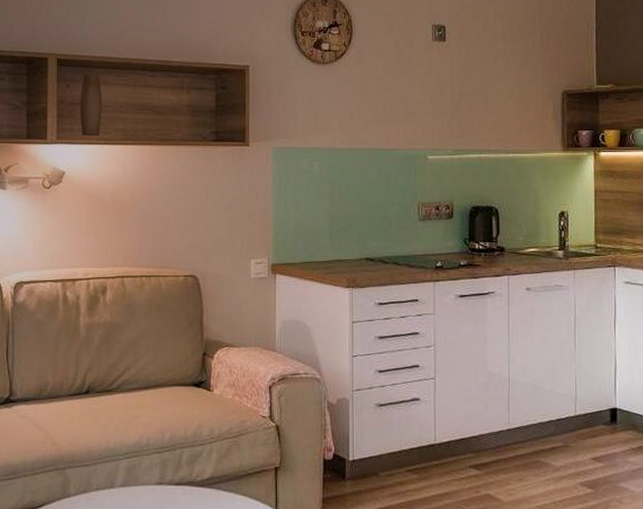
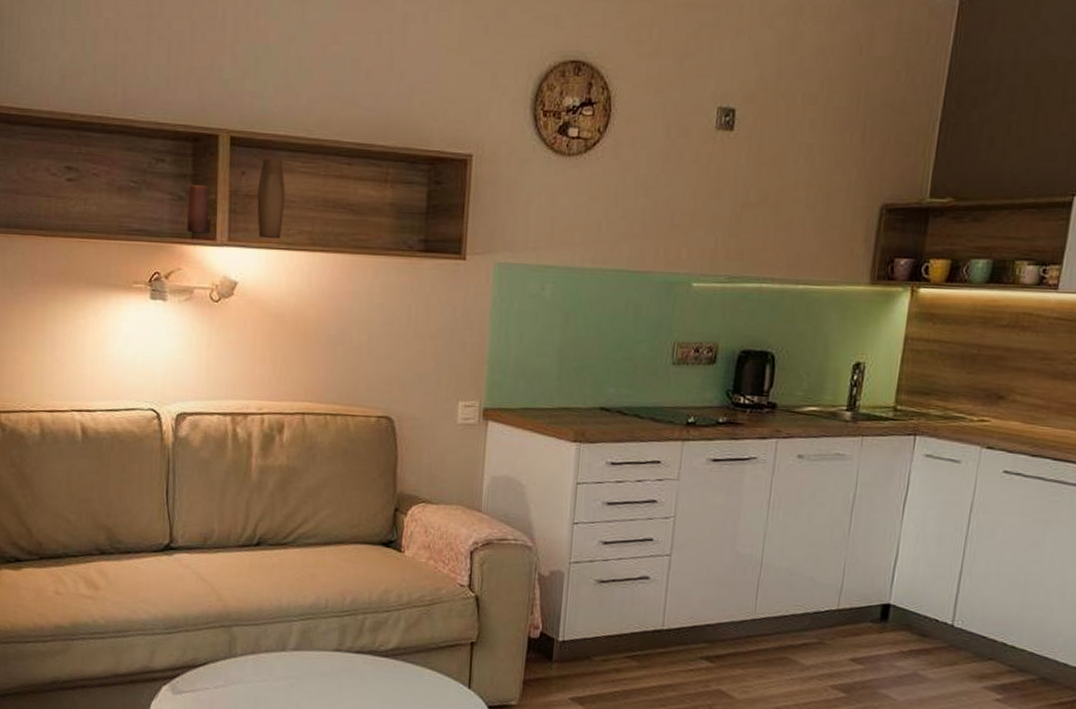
candle: none [23,97,43,134] -> present [187,185,212,234]

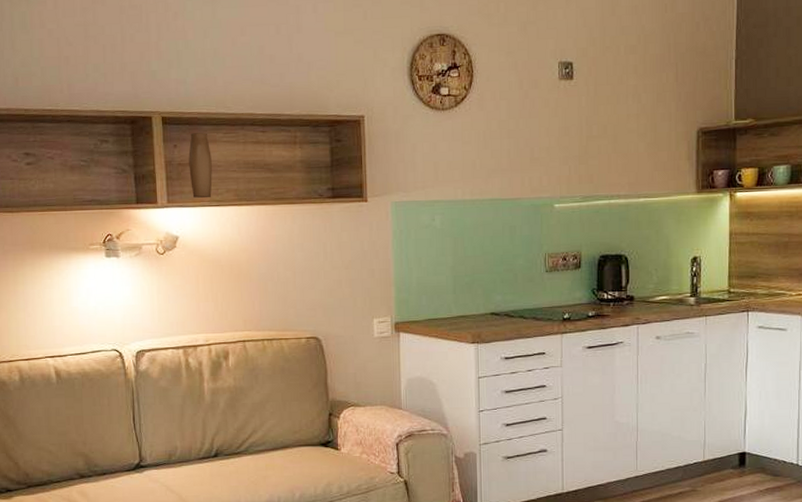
candle: present [187,185,212,234] -> none [130,159,152,199]

